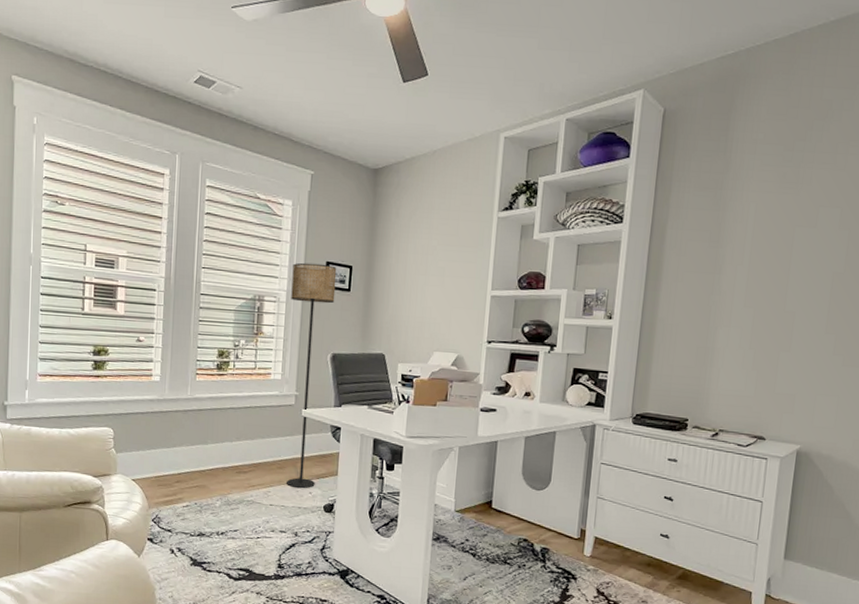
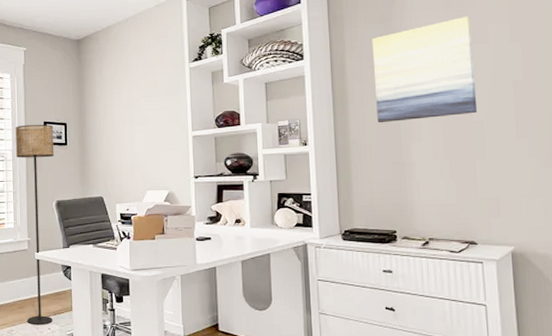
wall art: none [689,195,803,303] -> present [371,16,478,123]

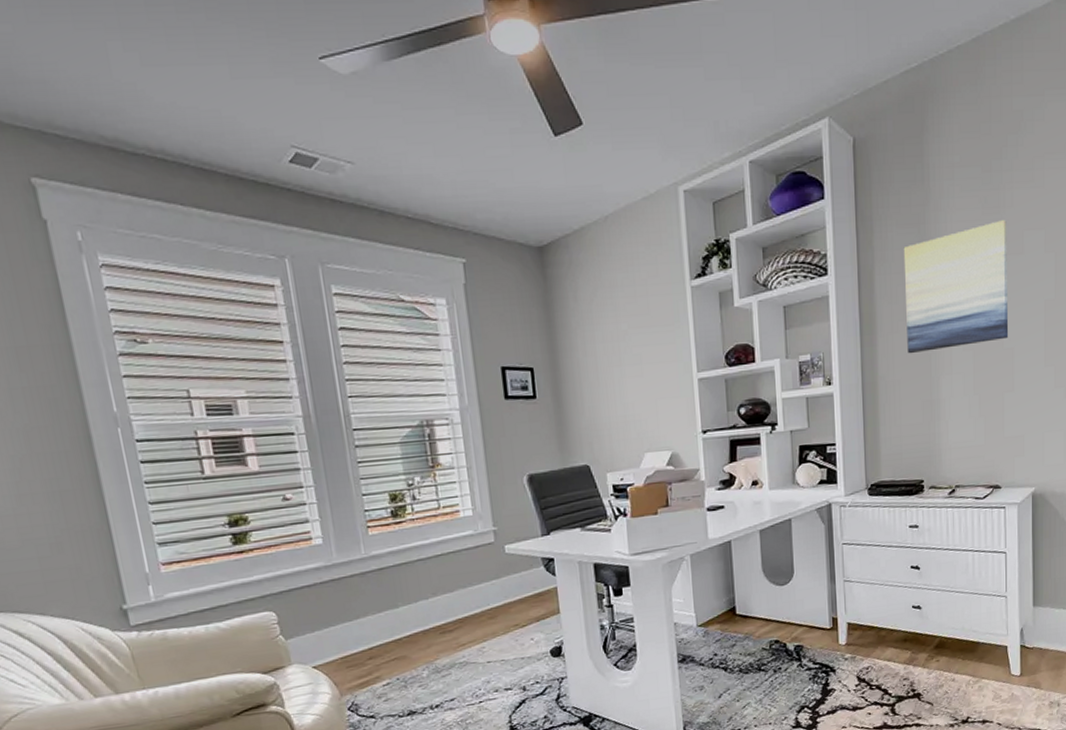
floor lamp: present [15,124,54,326] -> none [461,370,536,637]

